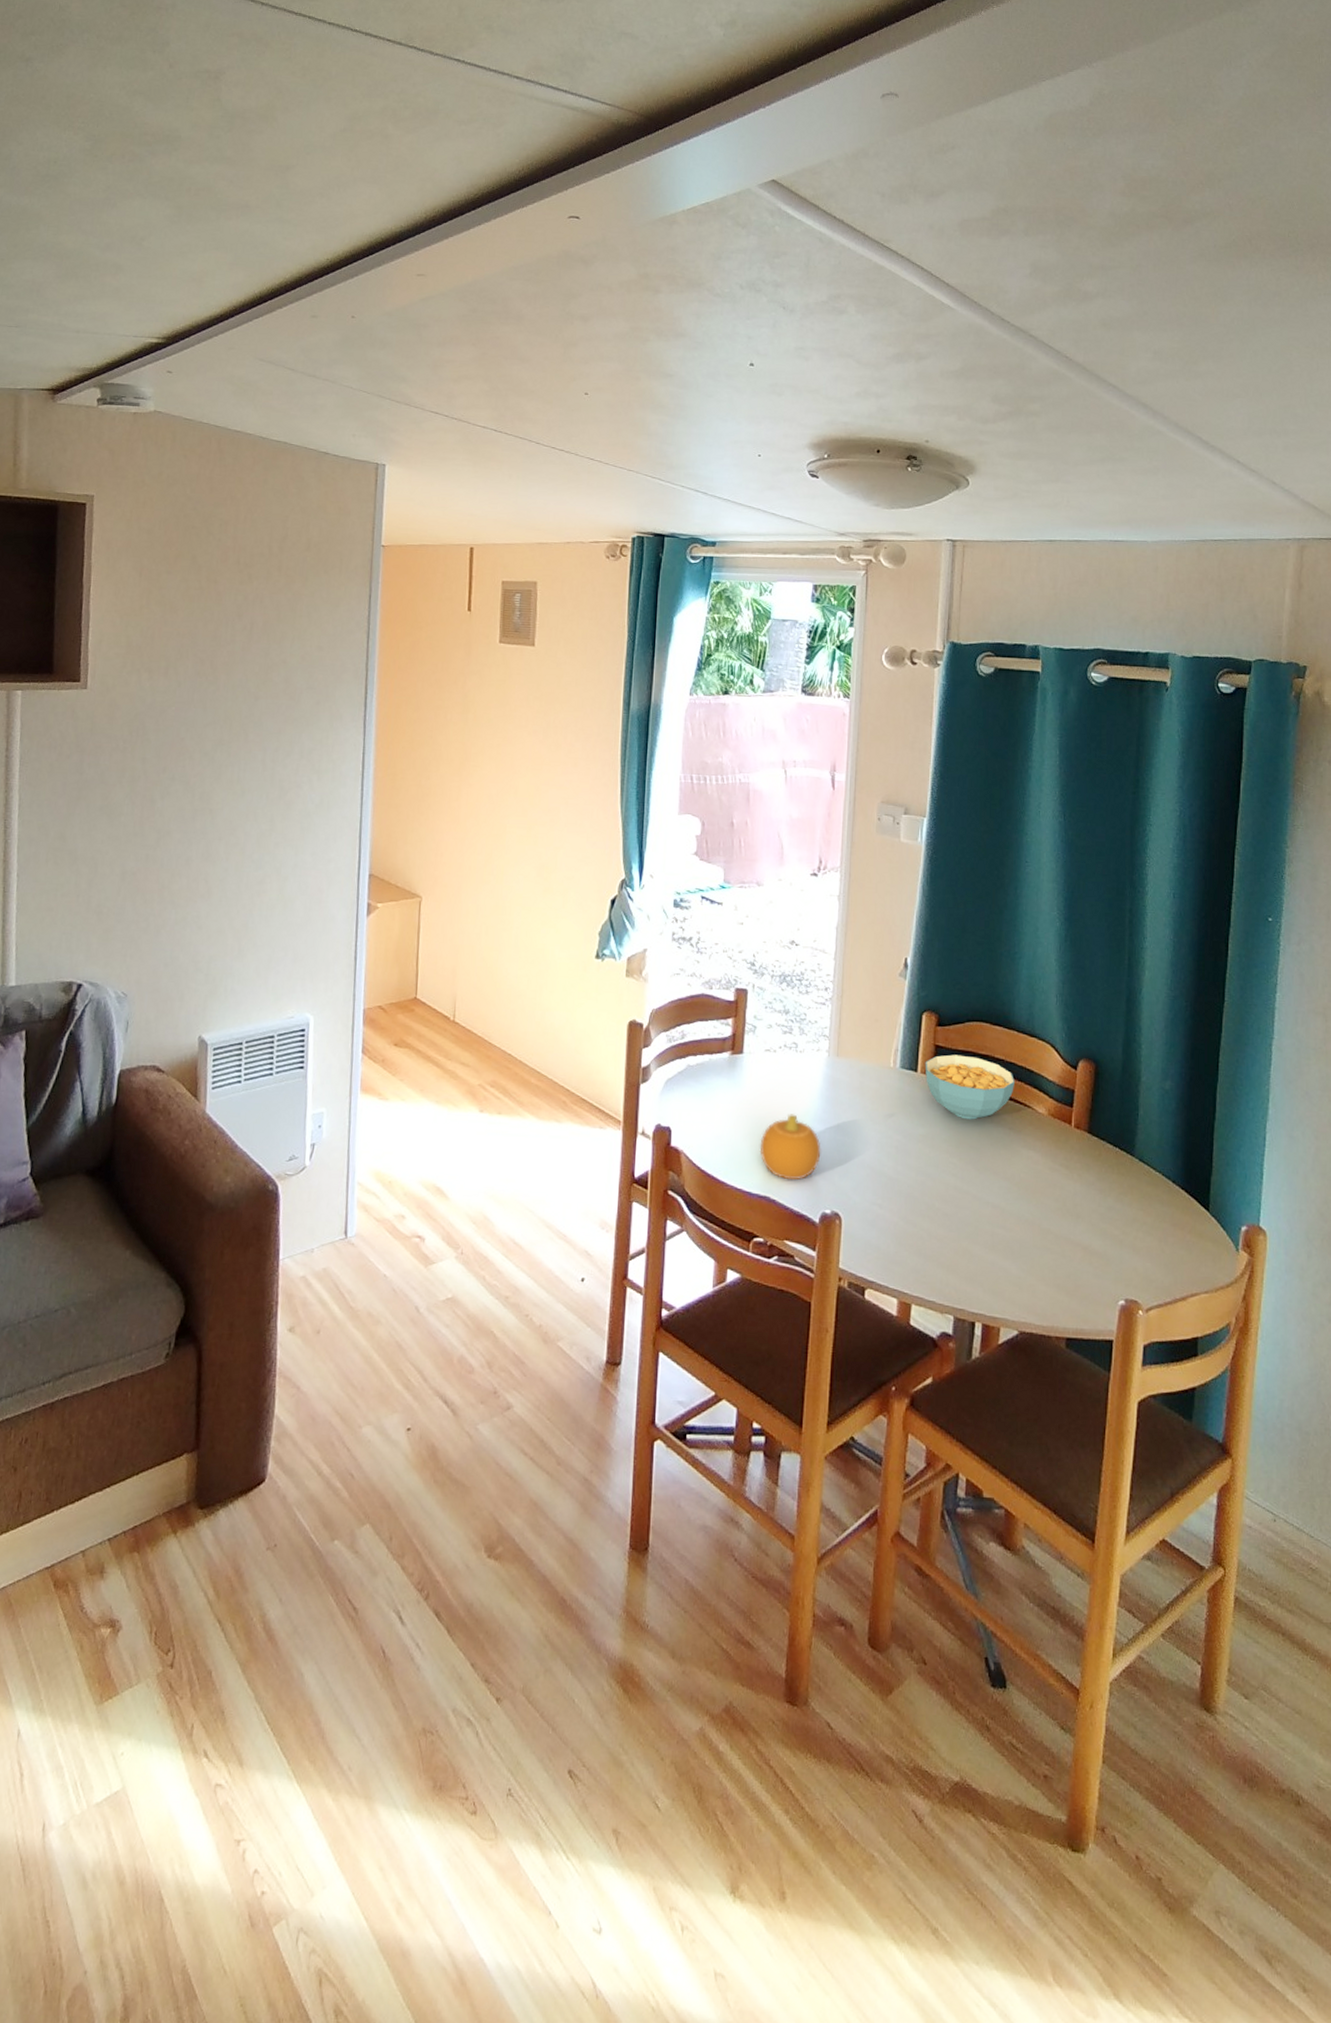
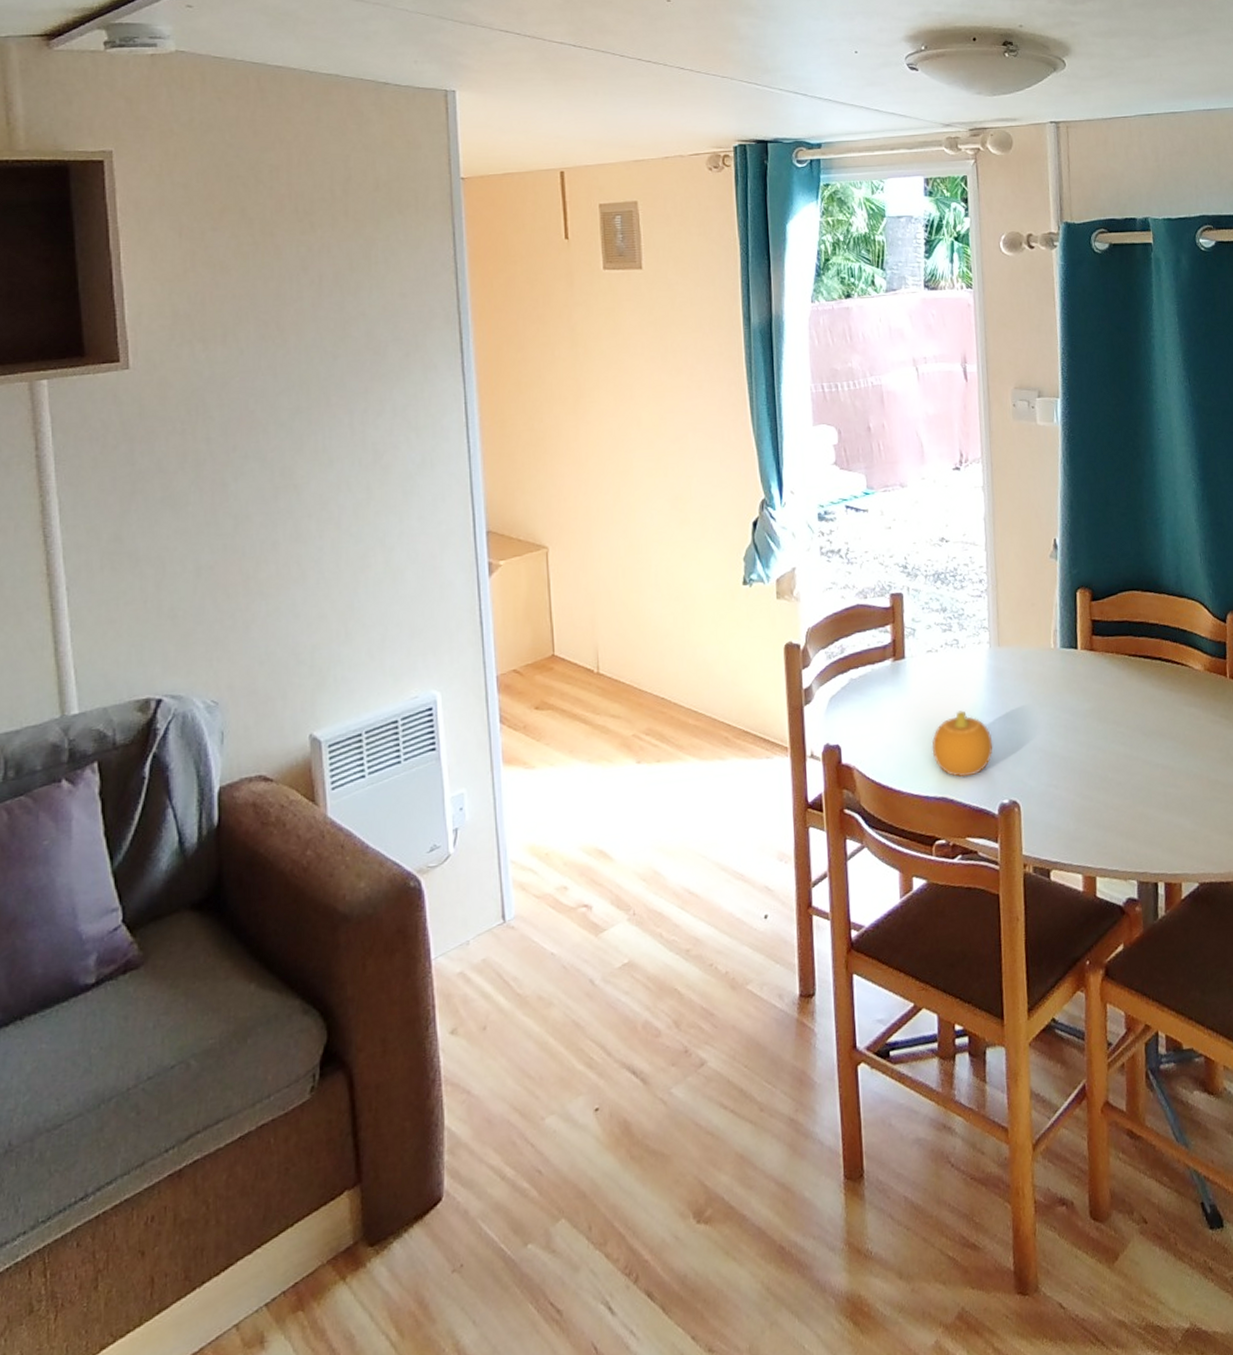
cereal bowl: present [925,1054,1015,1120] -> none [1083,625,1171,688]

